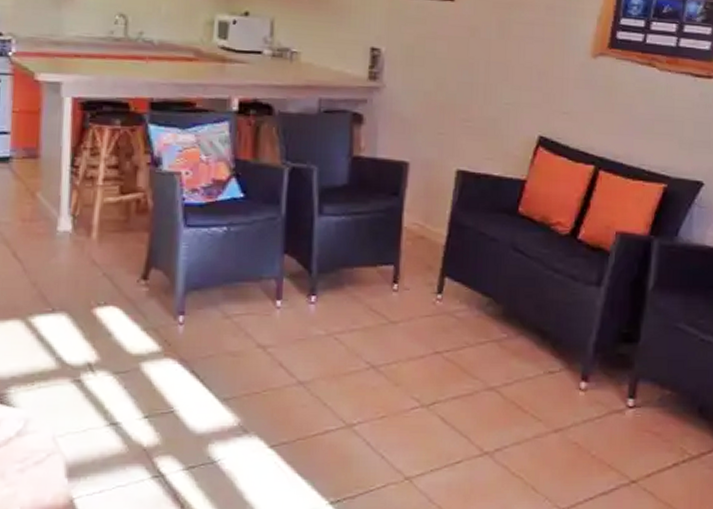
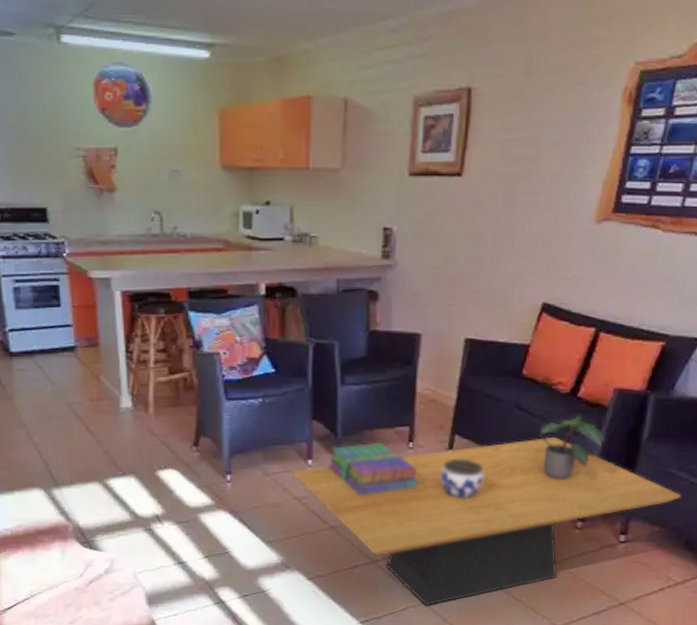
coffee table: none [256,282,692,484] -> present [291,436,681,607]
books: none [300,282,403,345] -> present [328,442,418,496]
jar: none [429,305,476,352] -> present [441,460,483,499]
potted plant: none [536,259,610,333] -> present [538,415,607,480]

